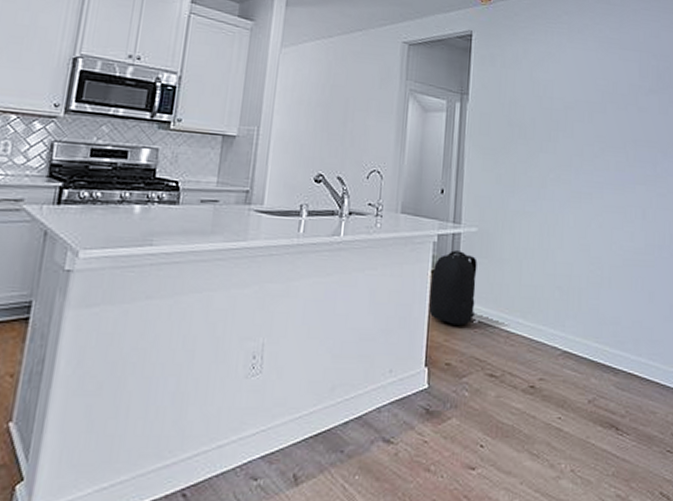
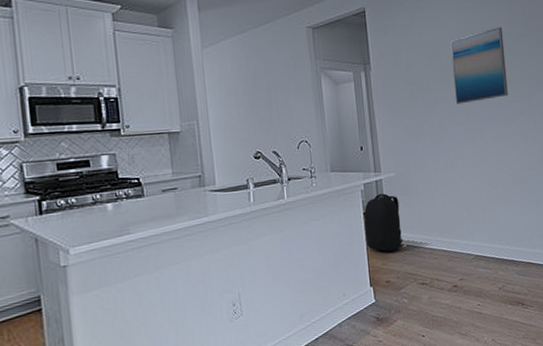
wall art: none [564,76,631,159] -> present [450,27,508,104]

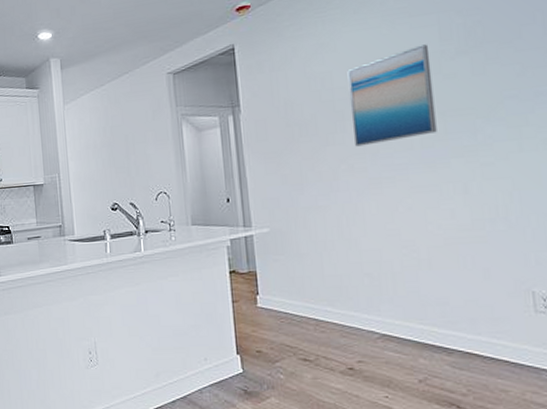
backpack: present [364,193,404,252] -> none [230,251,280,317]

